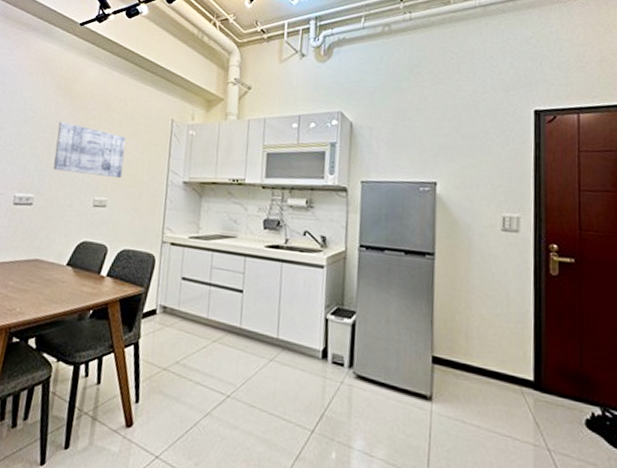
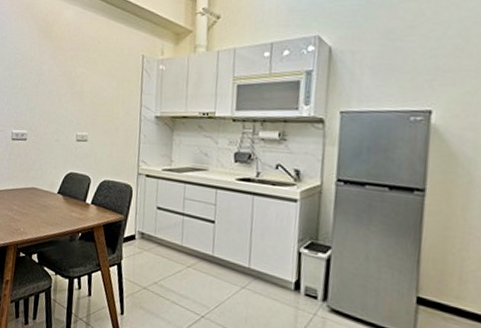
wall art: present [53,121,126,178] -> none [41,63,102,114]

